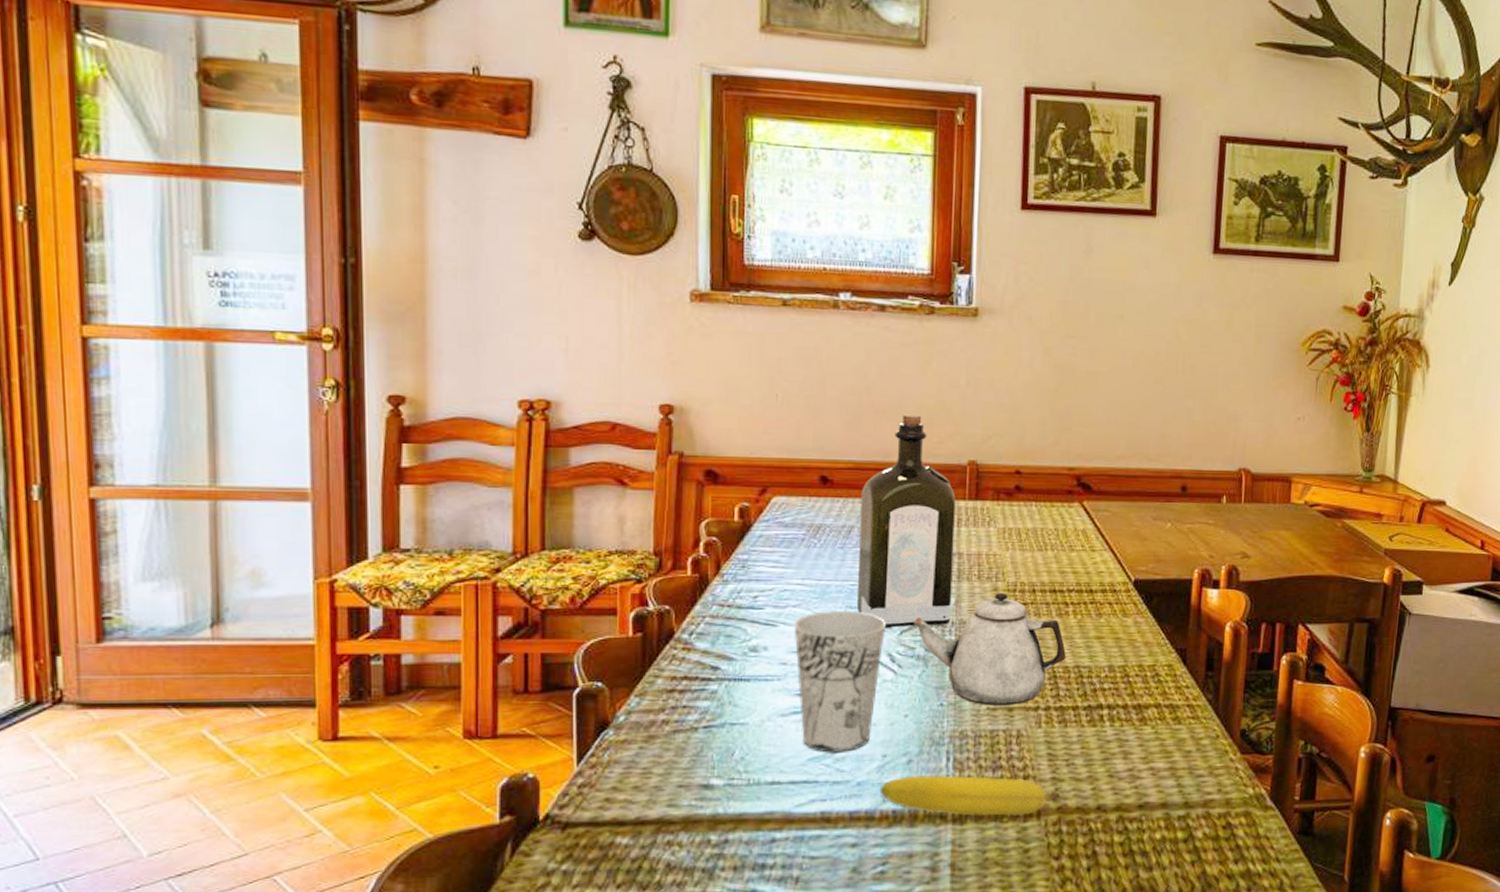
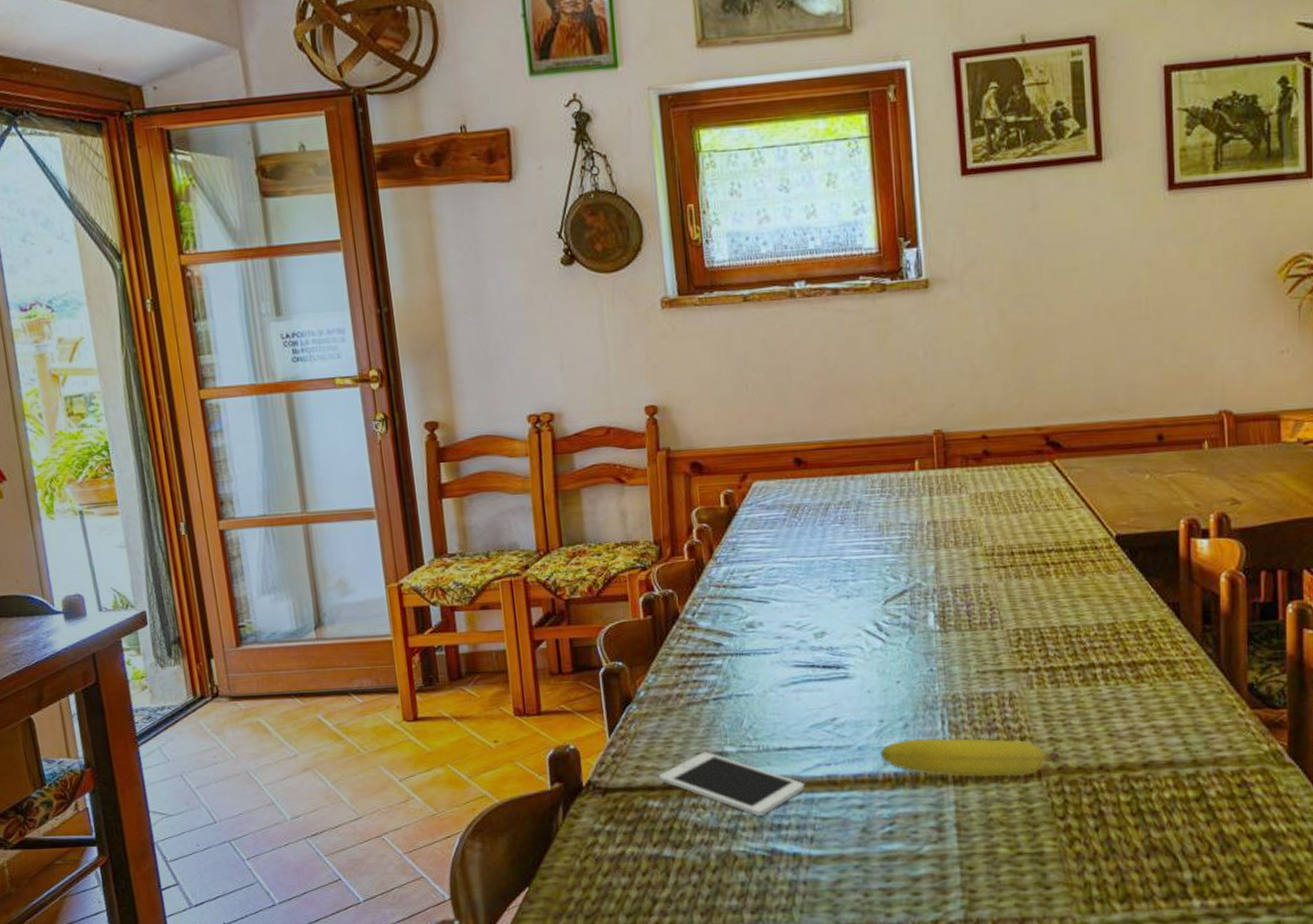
cell phone: none [632,784,795,854] -> present [659,752,805,816]
cup: present [794,610,885,752] -> none [784,584,870,719]
liquor: present [856,414,956,628] -> none [834,390,932,599]
teapot: present [913,593,1066,705] -> none [896,557,1052,669]

